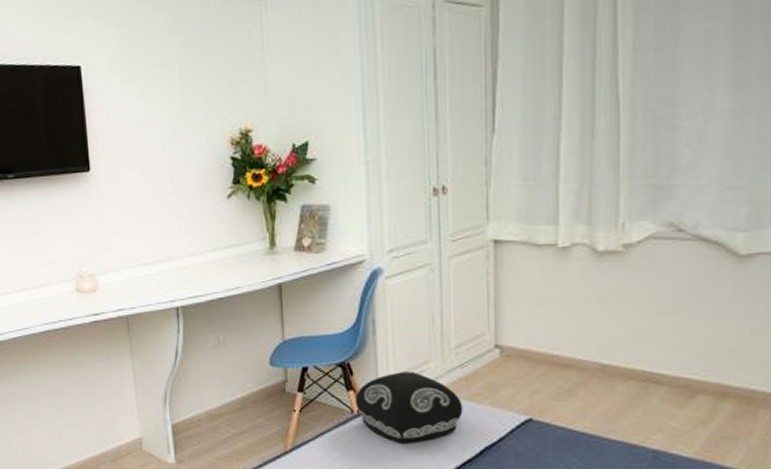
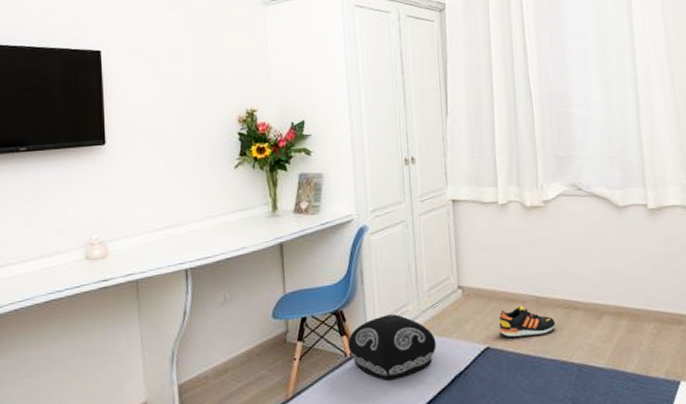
shoe: none [547,373,627,411] -> present [499,305,556,338]

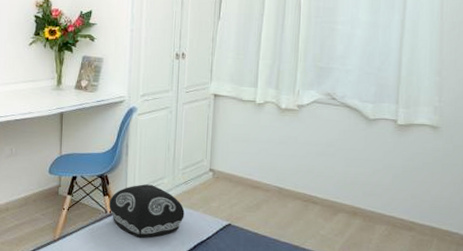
shoe: present [499,305,556,338] -> none [242,192,294,221]

